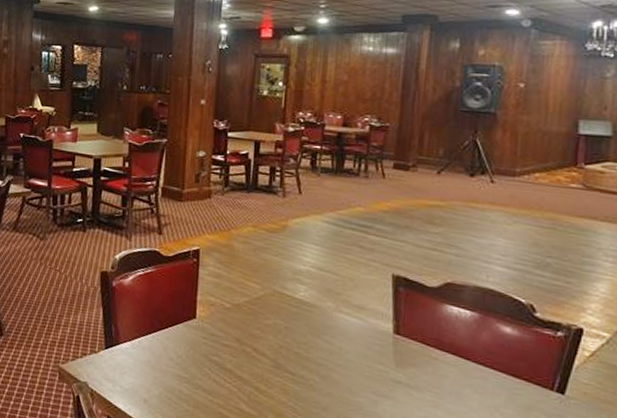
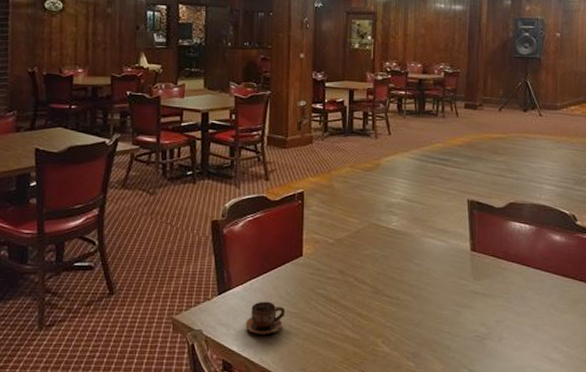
cup: none [132,360,176,397] -> present [245,301,286,336]

